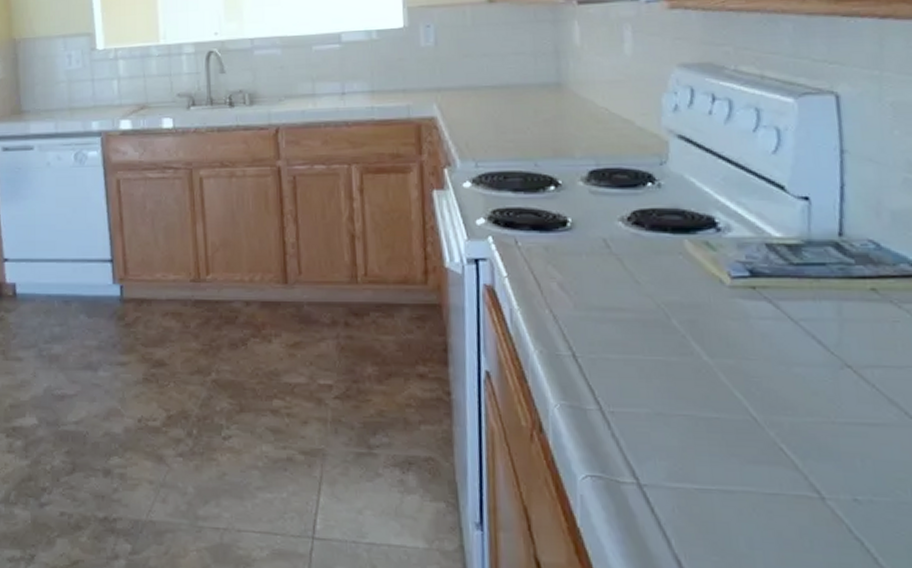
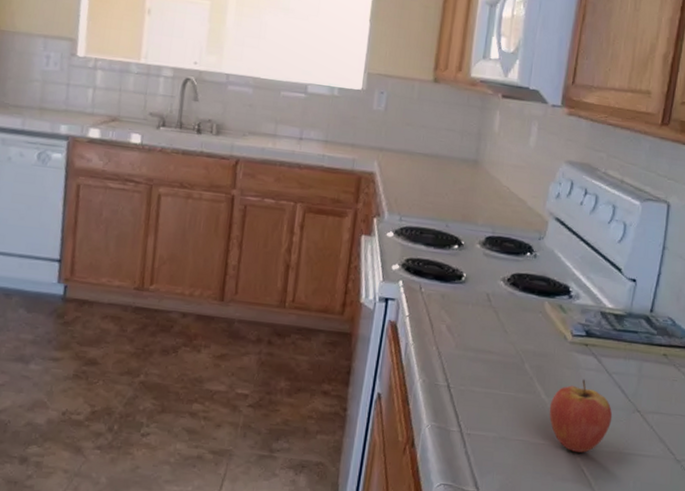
fruit: none [716,331,812,426] -> present [549,379,613,453]

